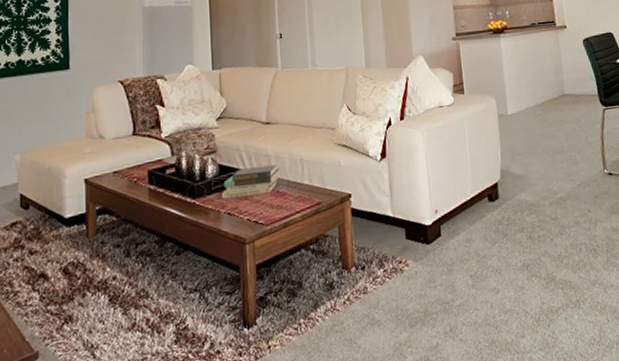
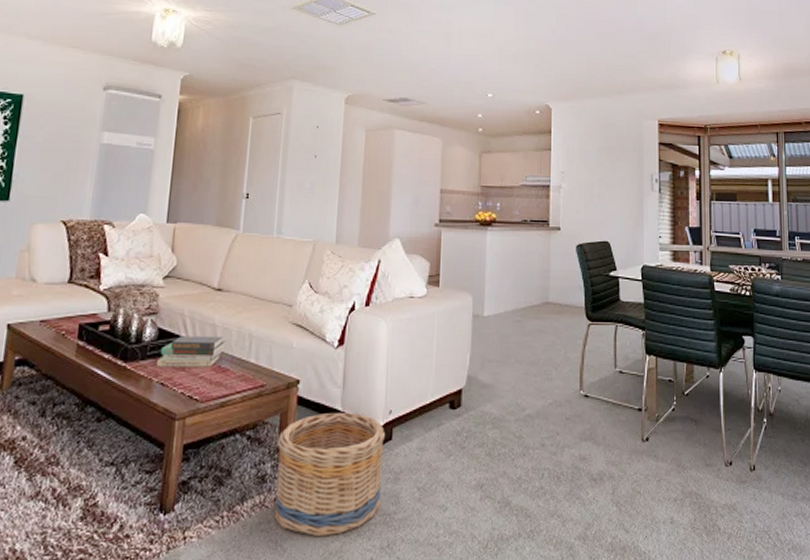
basket: none [339,216,438,331] -> present [274,412,385,537]

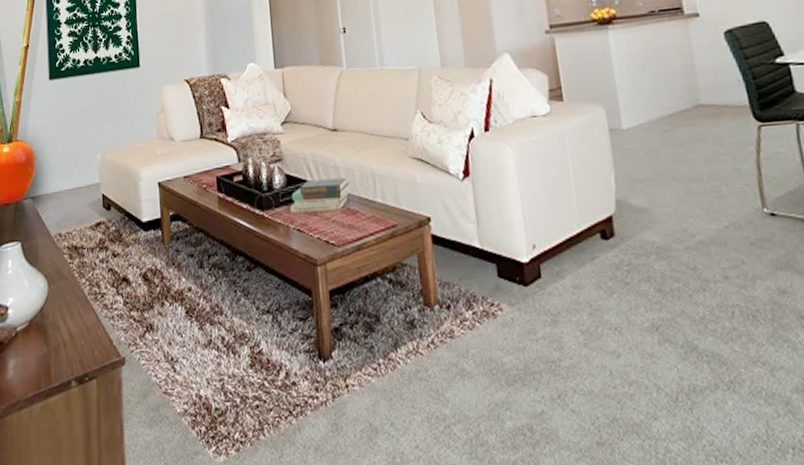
basket: present [274,412,385,537] -> none [419,249,541,387]

